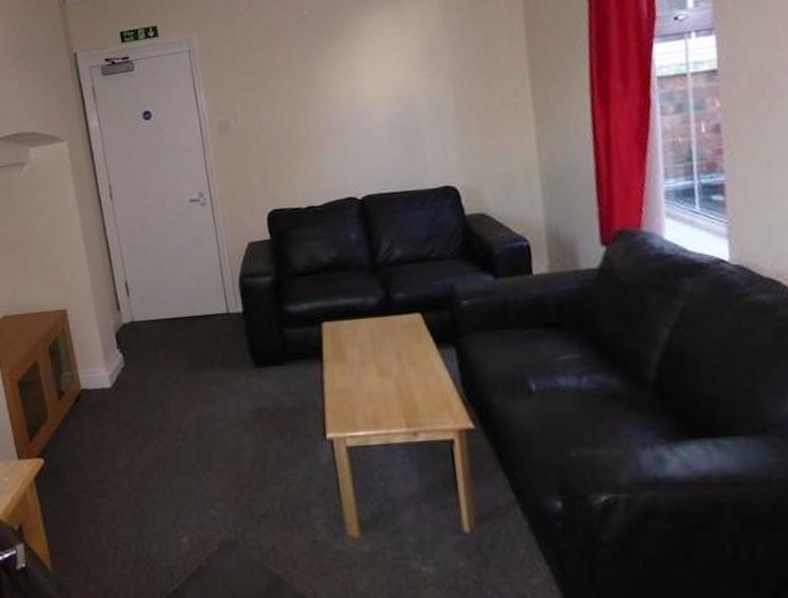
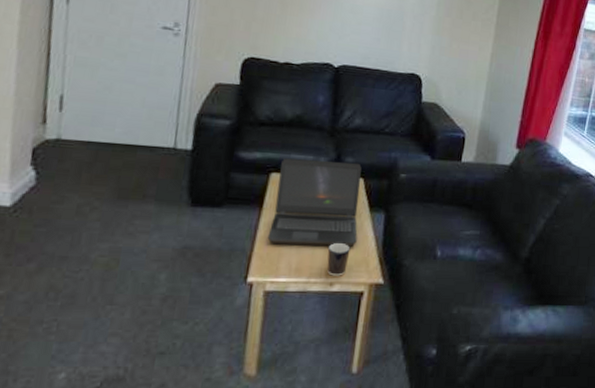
laptop computer: none [330,297,431,397] -> present [267,158,362,247]
mug: none [400,386,428,425] -> present [326,242,351,276]

